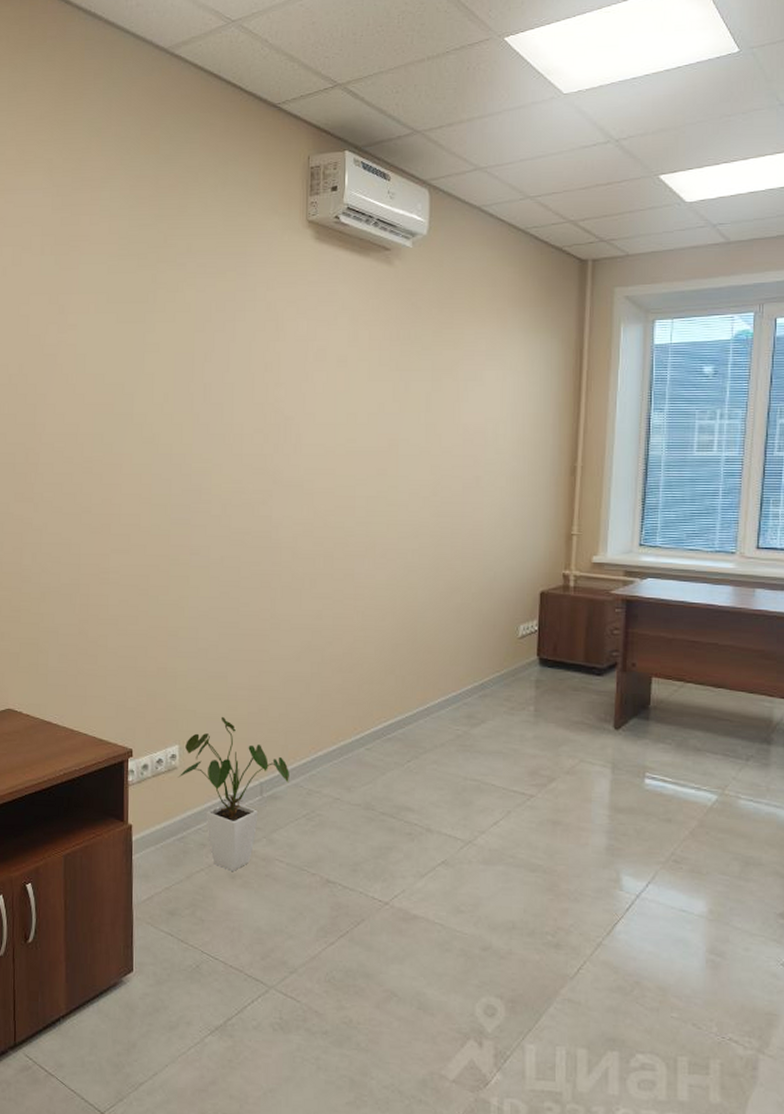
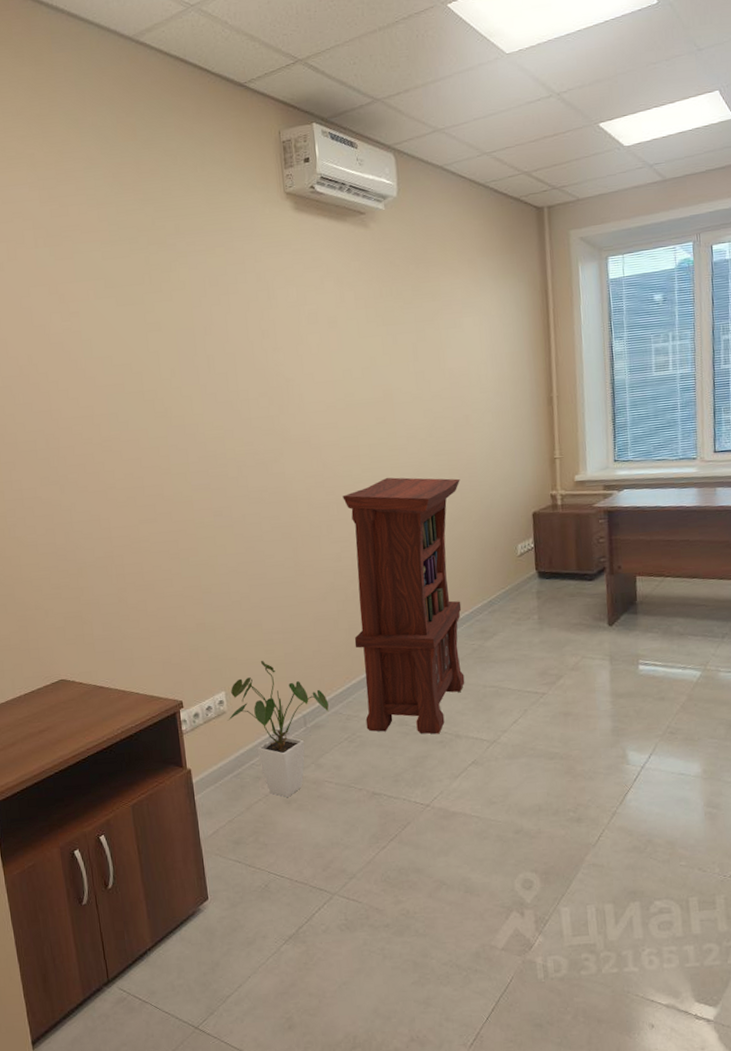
lectern: none [326,534,463,825] -> present [342,477,465,735]

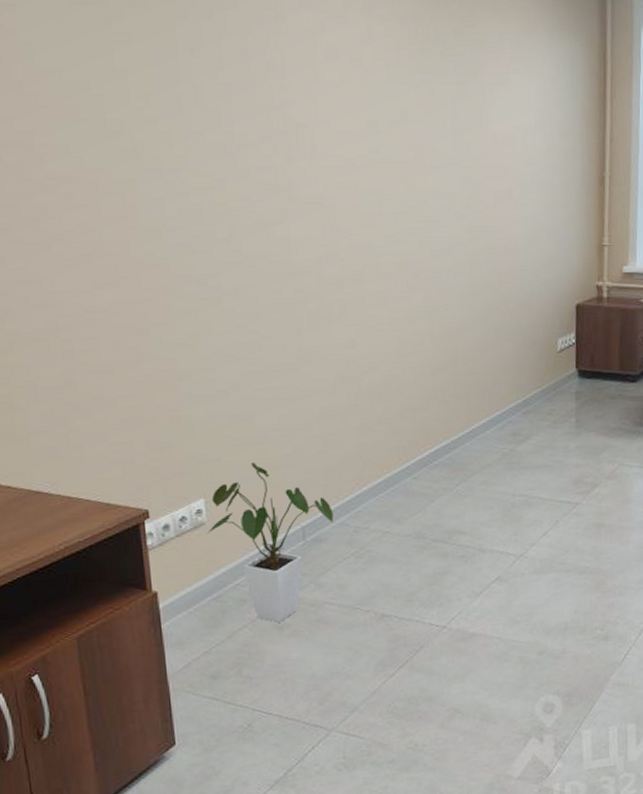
lectern: present [342,477,465,735] -> none [360,252,498,548]

